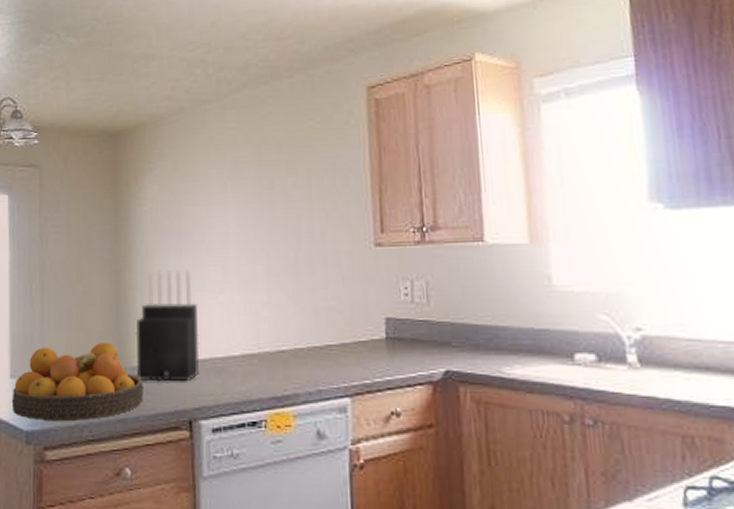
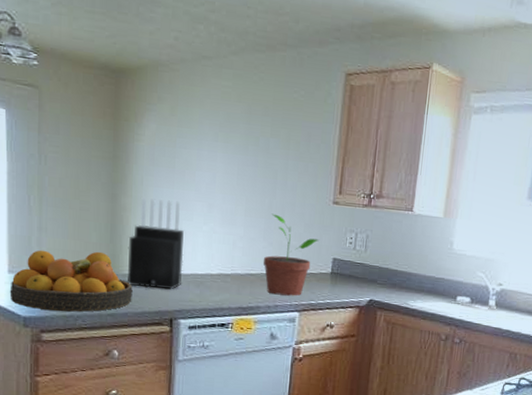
potted plant: none [295,269,364,376] -> present [263,213,319,296]

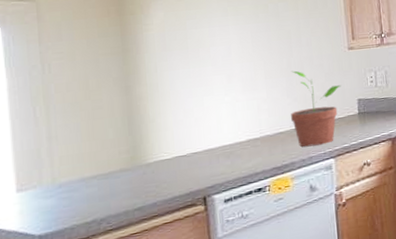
fruit bowl: present [10,250,133,312] -> none [20,146,160,225]
knife block: present [128,197,184,289] -> none [148,79,211,174]

